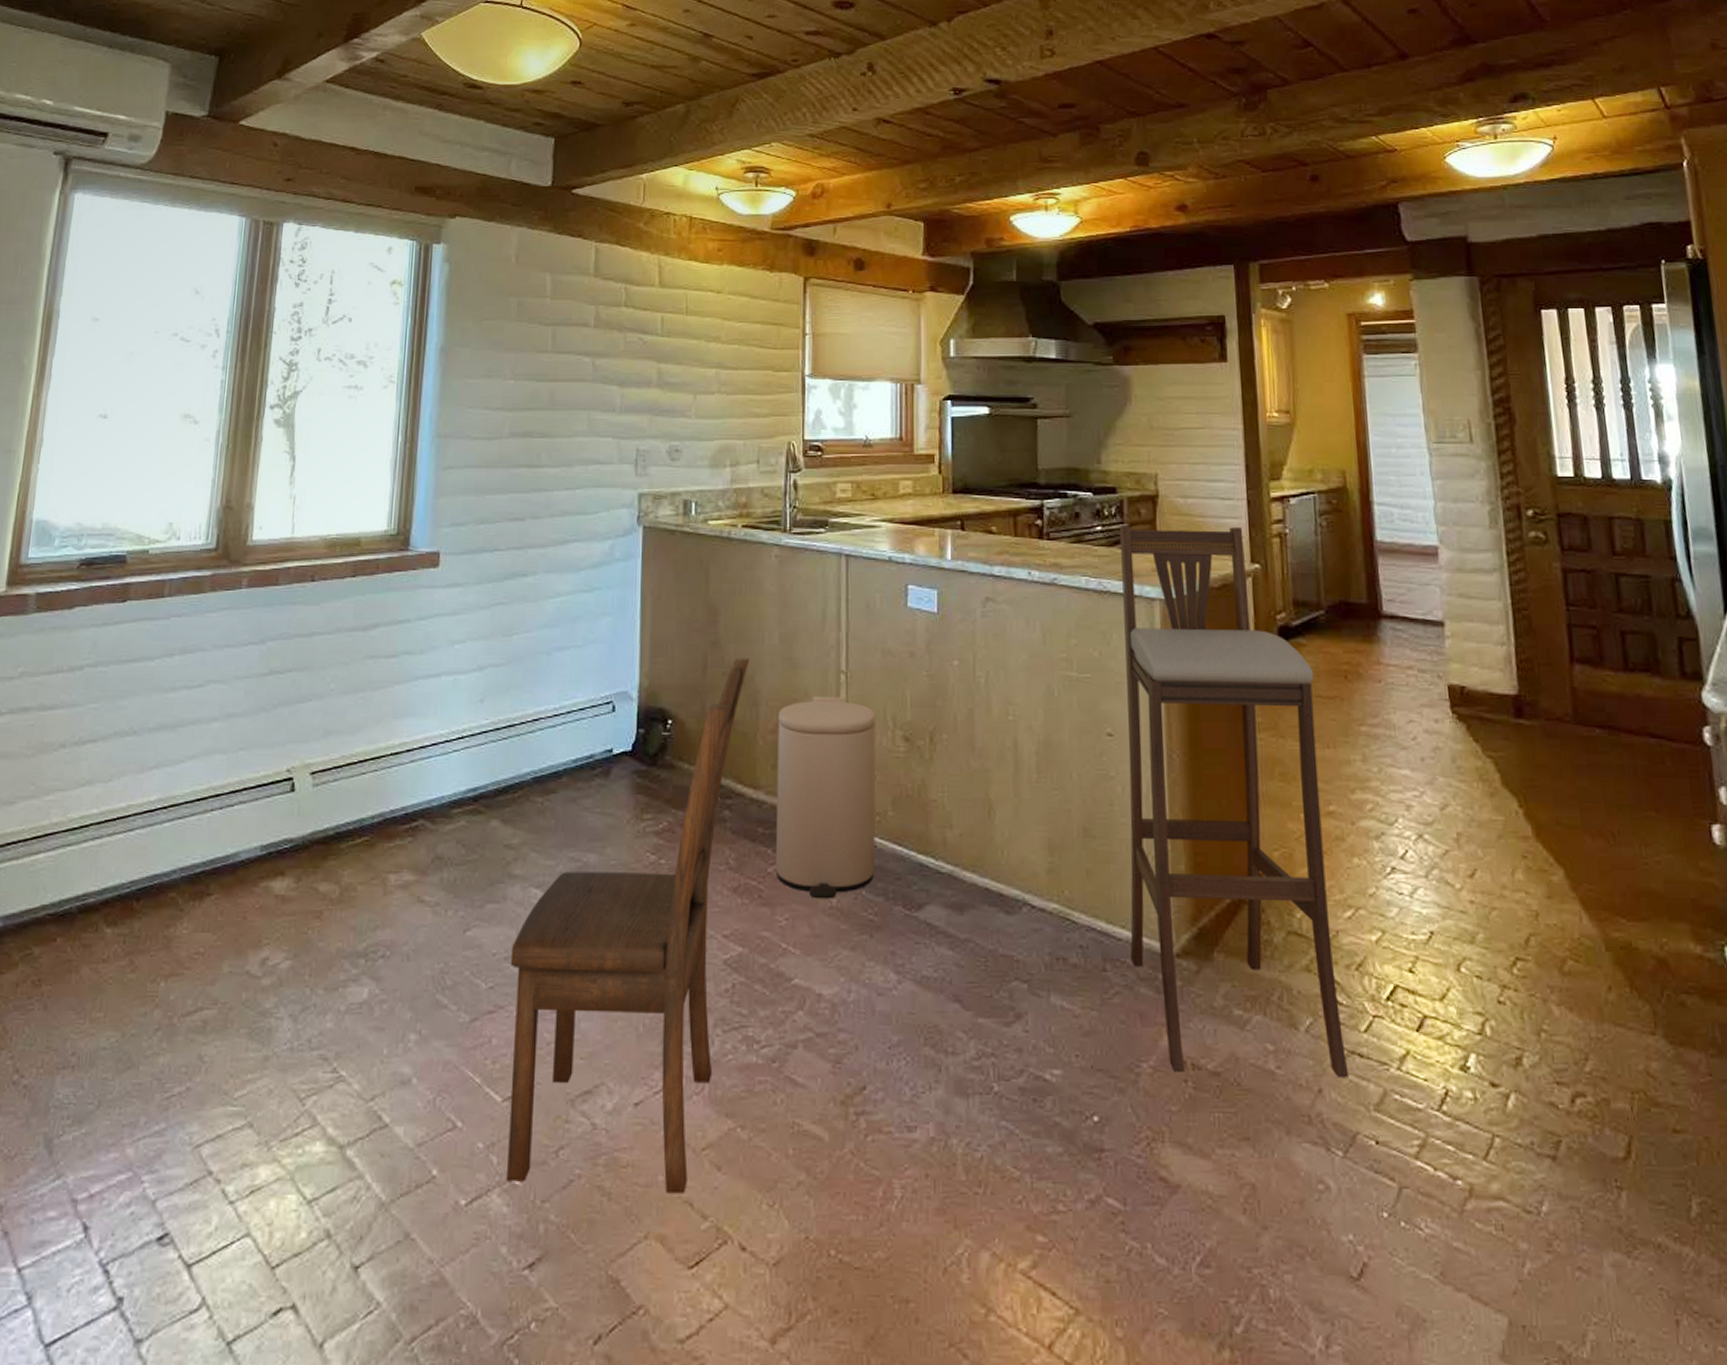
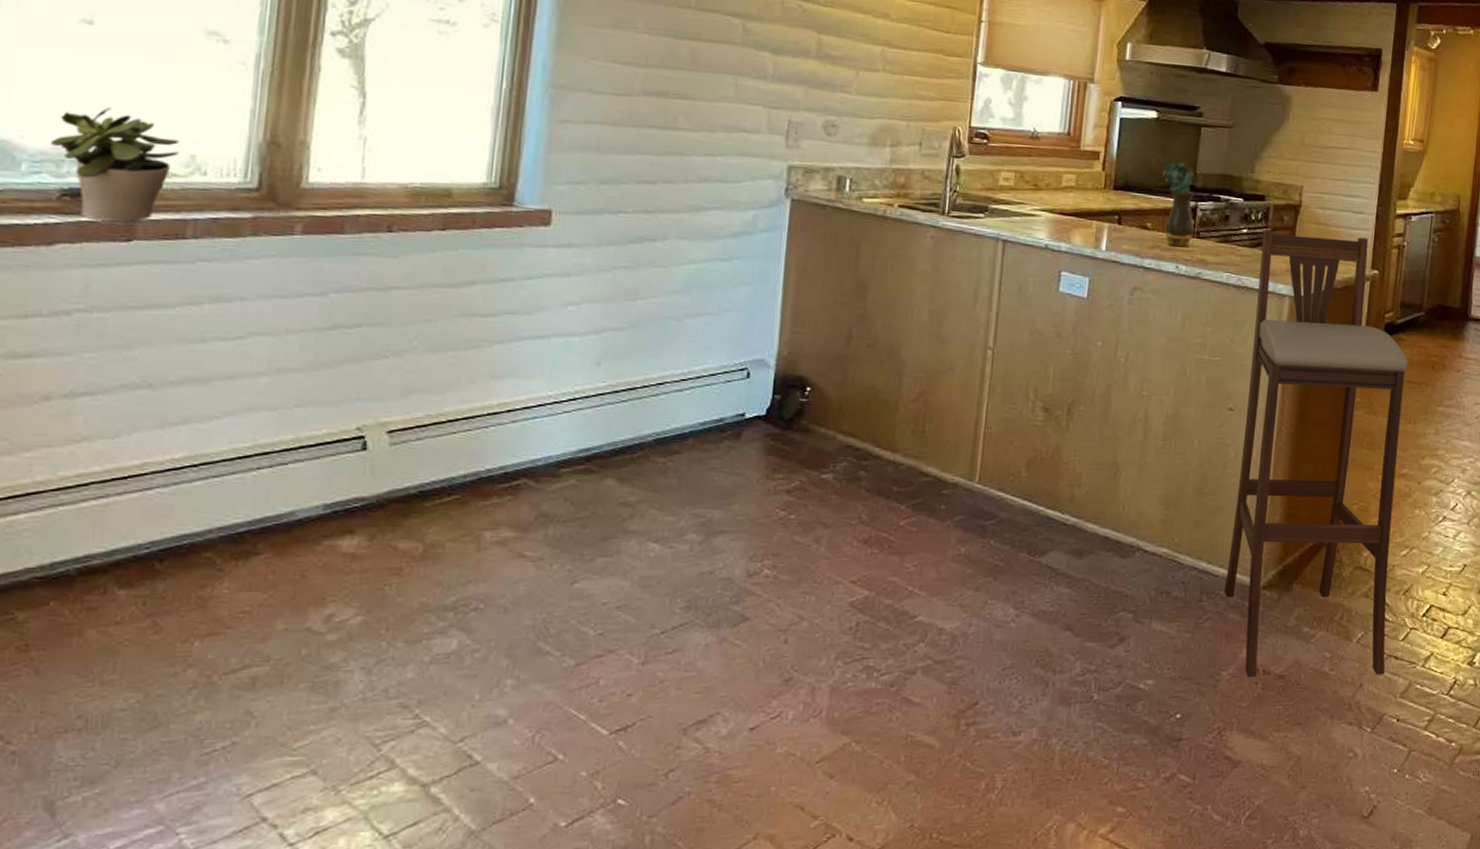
potted plant: none [74,486,162,586] -> present [50,107,180,223]
dining chair: present [507,658,750,1194] -> none [612,332,897,803]
pedal bin: present [775,696,876,900] -> none [907,369,1019,548]
vase: none [1001,453,1044,551] -> present [1162,156,1195,248]

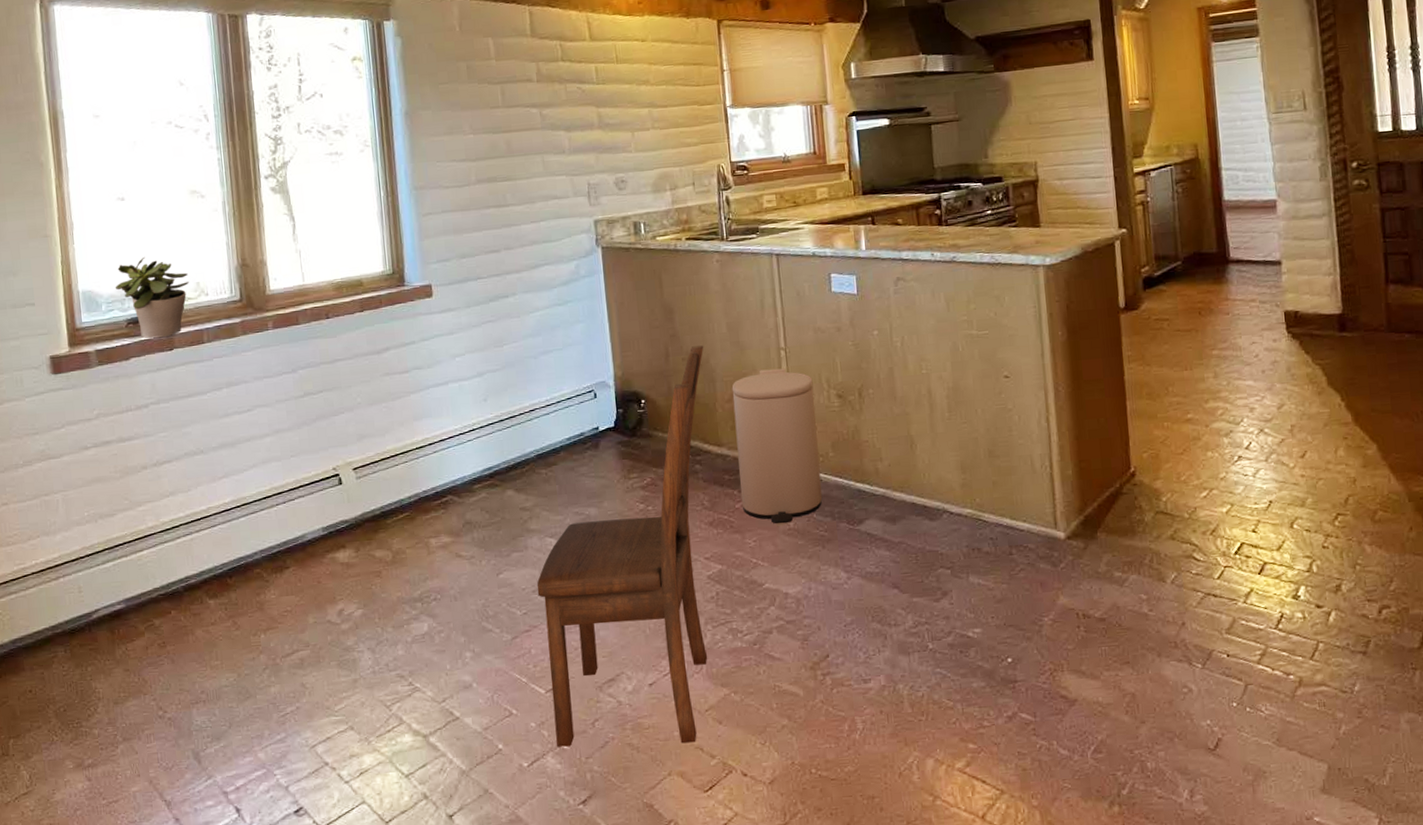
dining chair: none [612,332,897,803] -> present [537,345,708,747]
pedal bin: none [907,369,1019,548] -> present [731,368,823,524]
vase: present [1162,156,1195,248] -> none [903,156,943,237]
bar stool: present [1224,230,1408,677] -> none [1006,200,1206,621]

